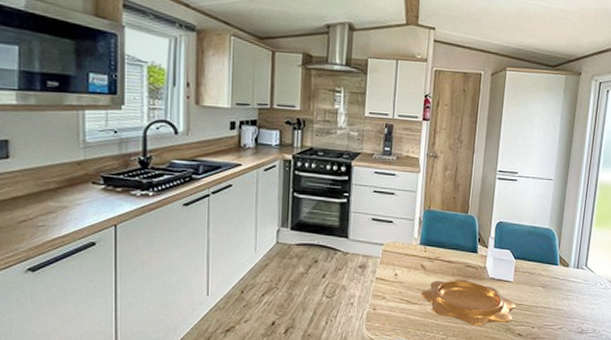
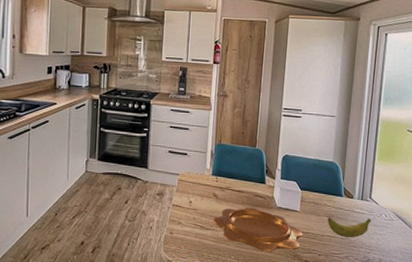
banana: none [542,287,587,308] -> present [327,217,372,237]

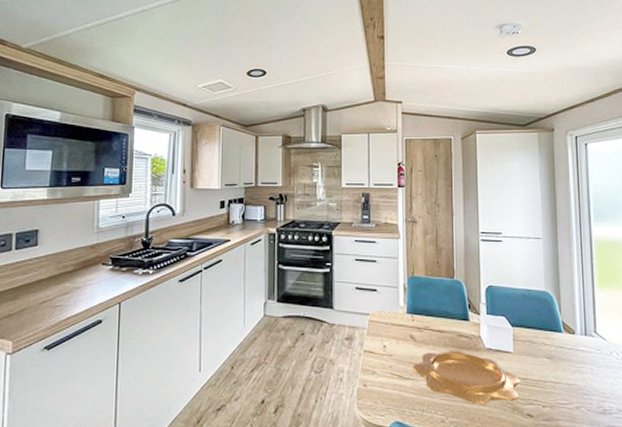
banana: present [327,217,372,237] -> none [548,358,601,382]

